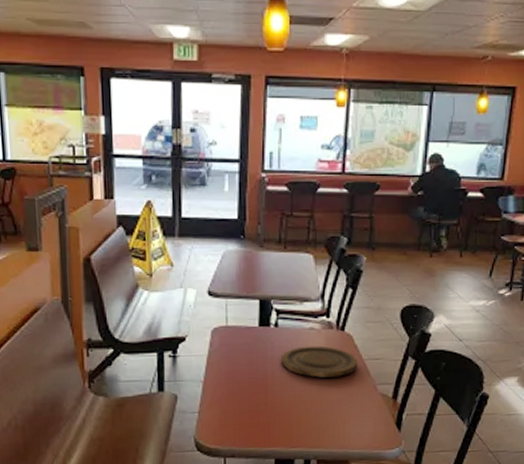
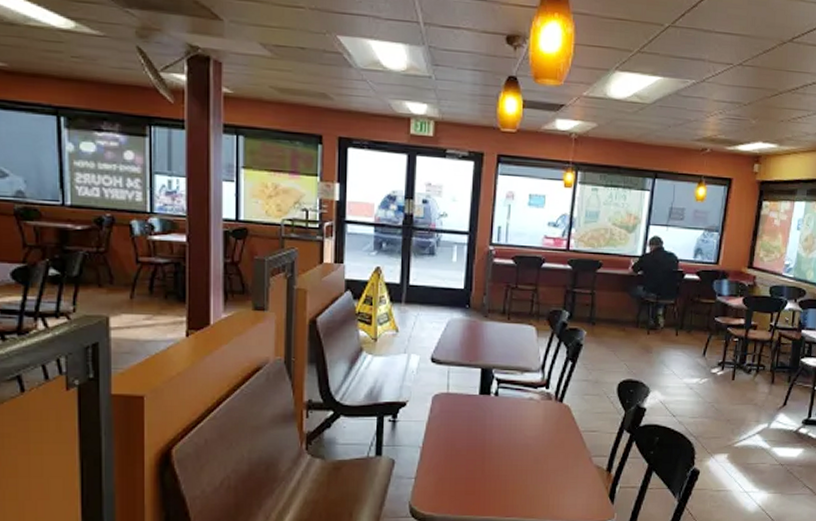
plate: present [281,346,357,378] -> none [500,416,574,448]

